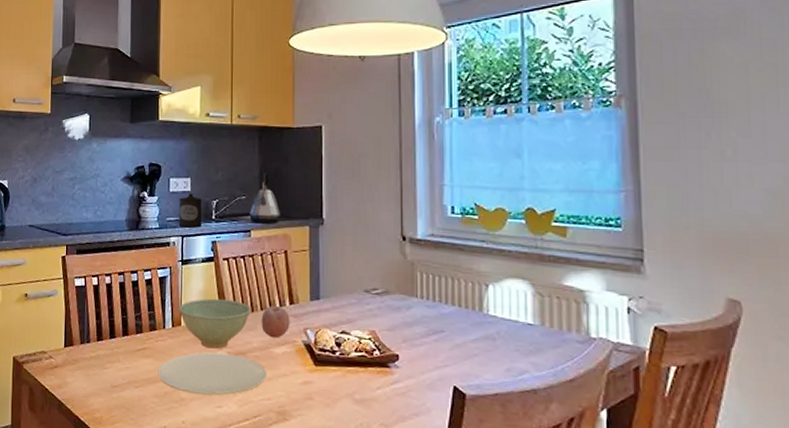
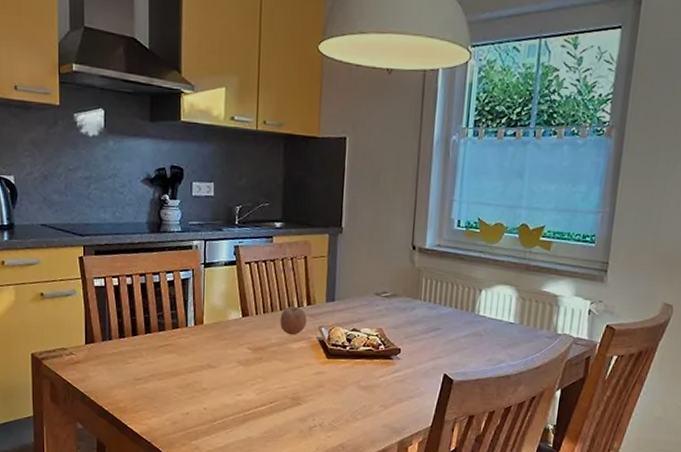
plate: present [158,352,268,396] -> none [180,348,284,386]
canister: present [178,194,202,229] -> none [201,198,225,233]
bowl: present [179,298,251,349] -> none [201,299,271,345]
kettle: present [249,173,281,224] -> none [272,181,303,231]

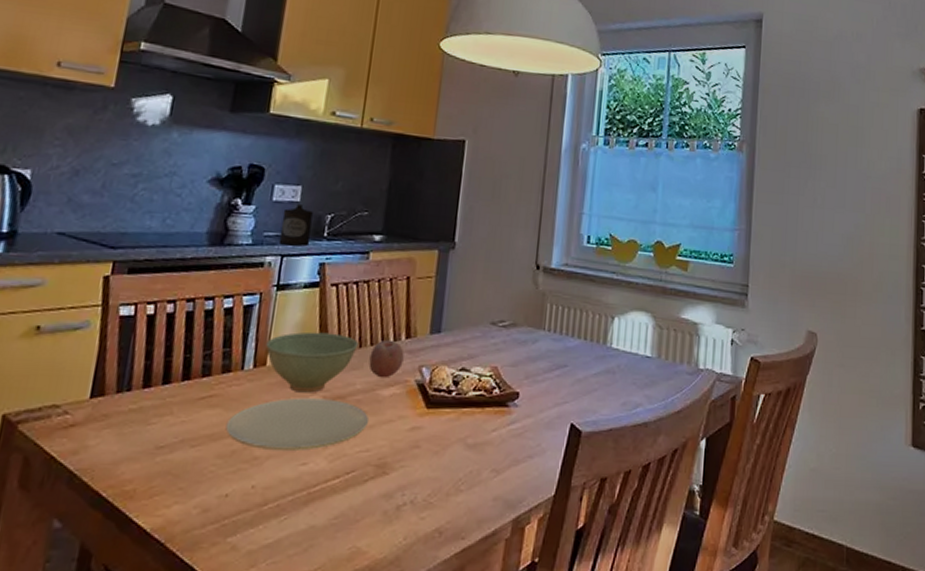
plate: none [180,348,284,386] -> present [225,397,370,451]
canister: none [201,198,225,233] -> present [278,204,313,247]
bowl: none [201,299,271,345] -> present [266,331,359,393]

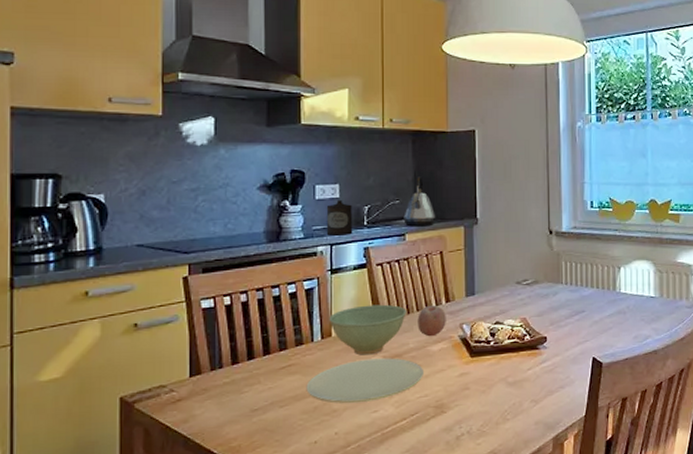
kettle: none [370,187,408,246] -> present [403,176,436,227]

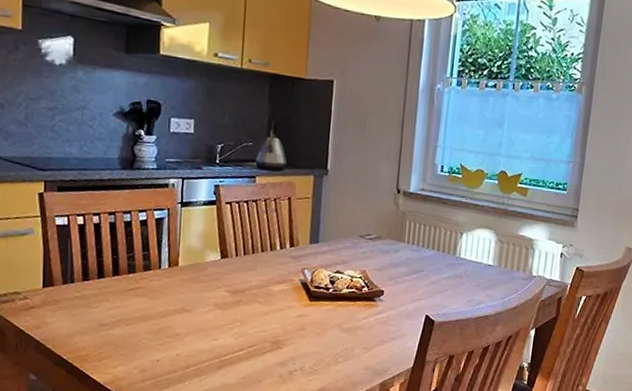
plate: present [306,358,425,404] -> none [151,291,265,330]
canister: present [326,200,353,237] -> none [179,135,205,172]
bowl: present [329,304,406,356] -> none [177,240,252,288]
fruit: present [418,305,446,337] -> none [261,247,289,278]

